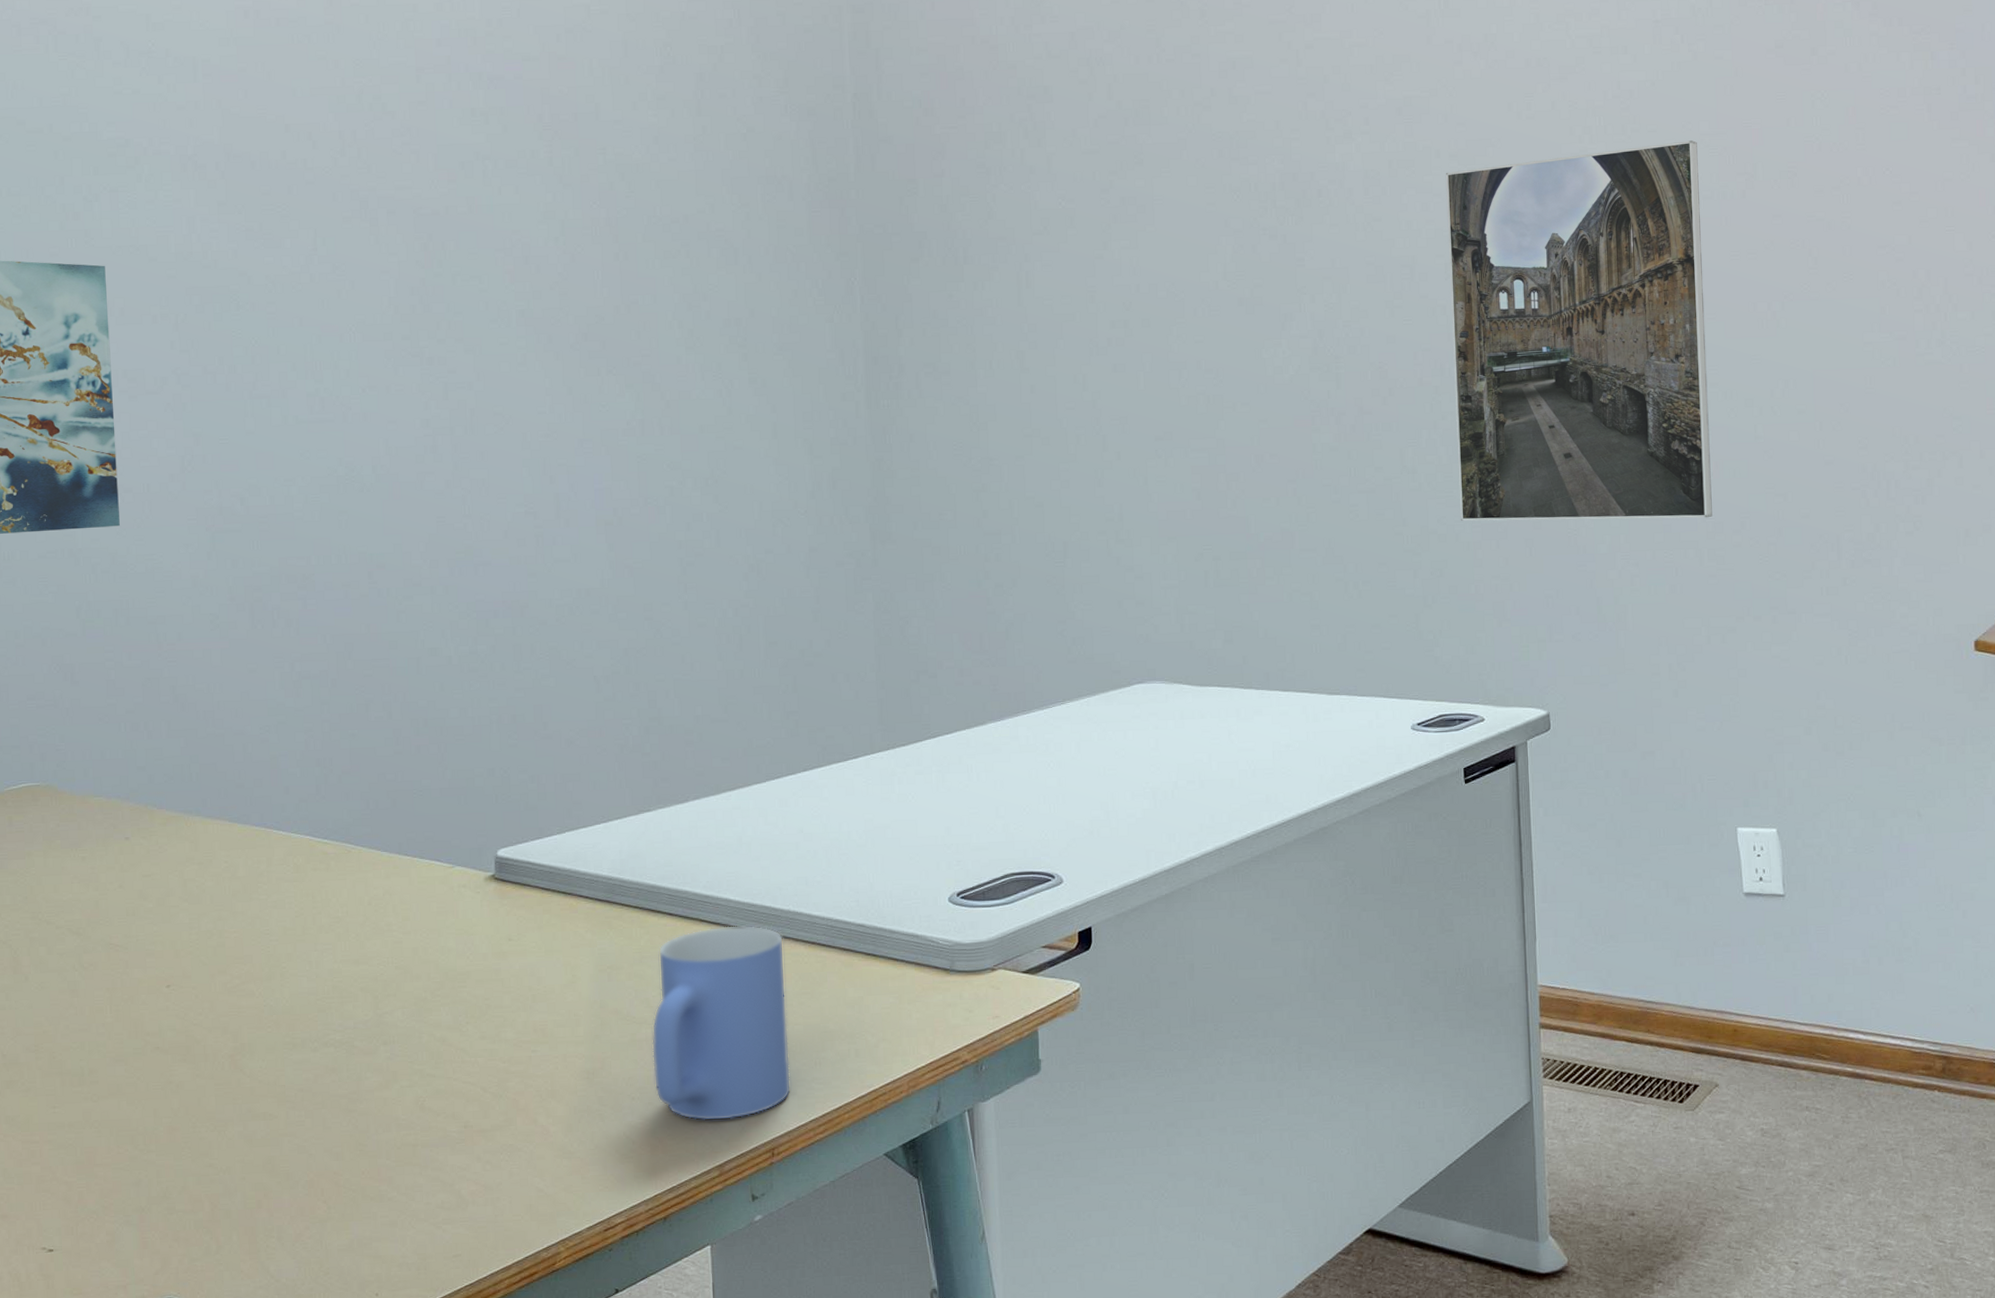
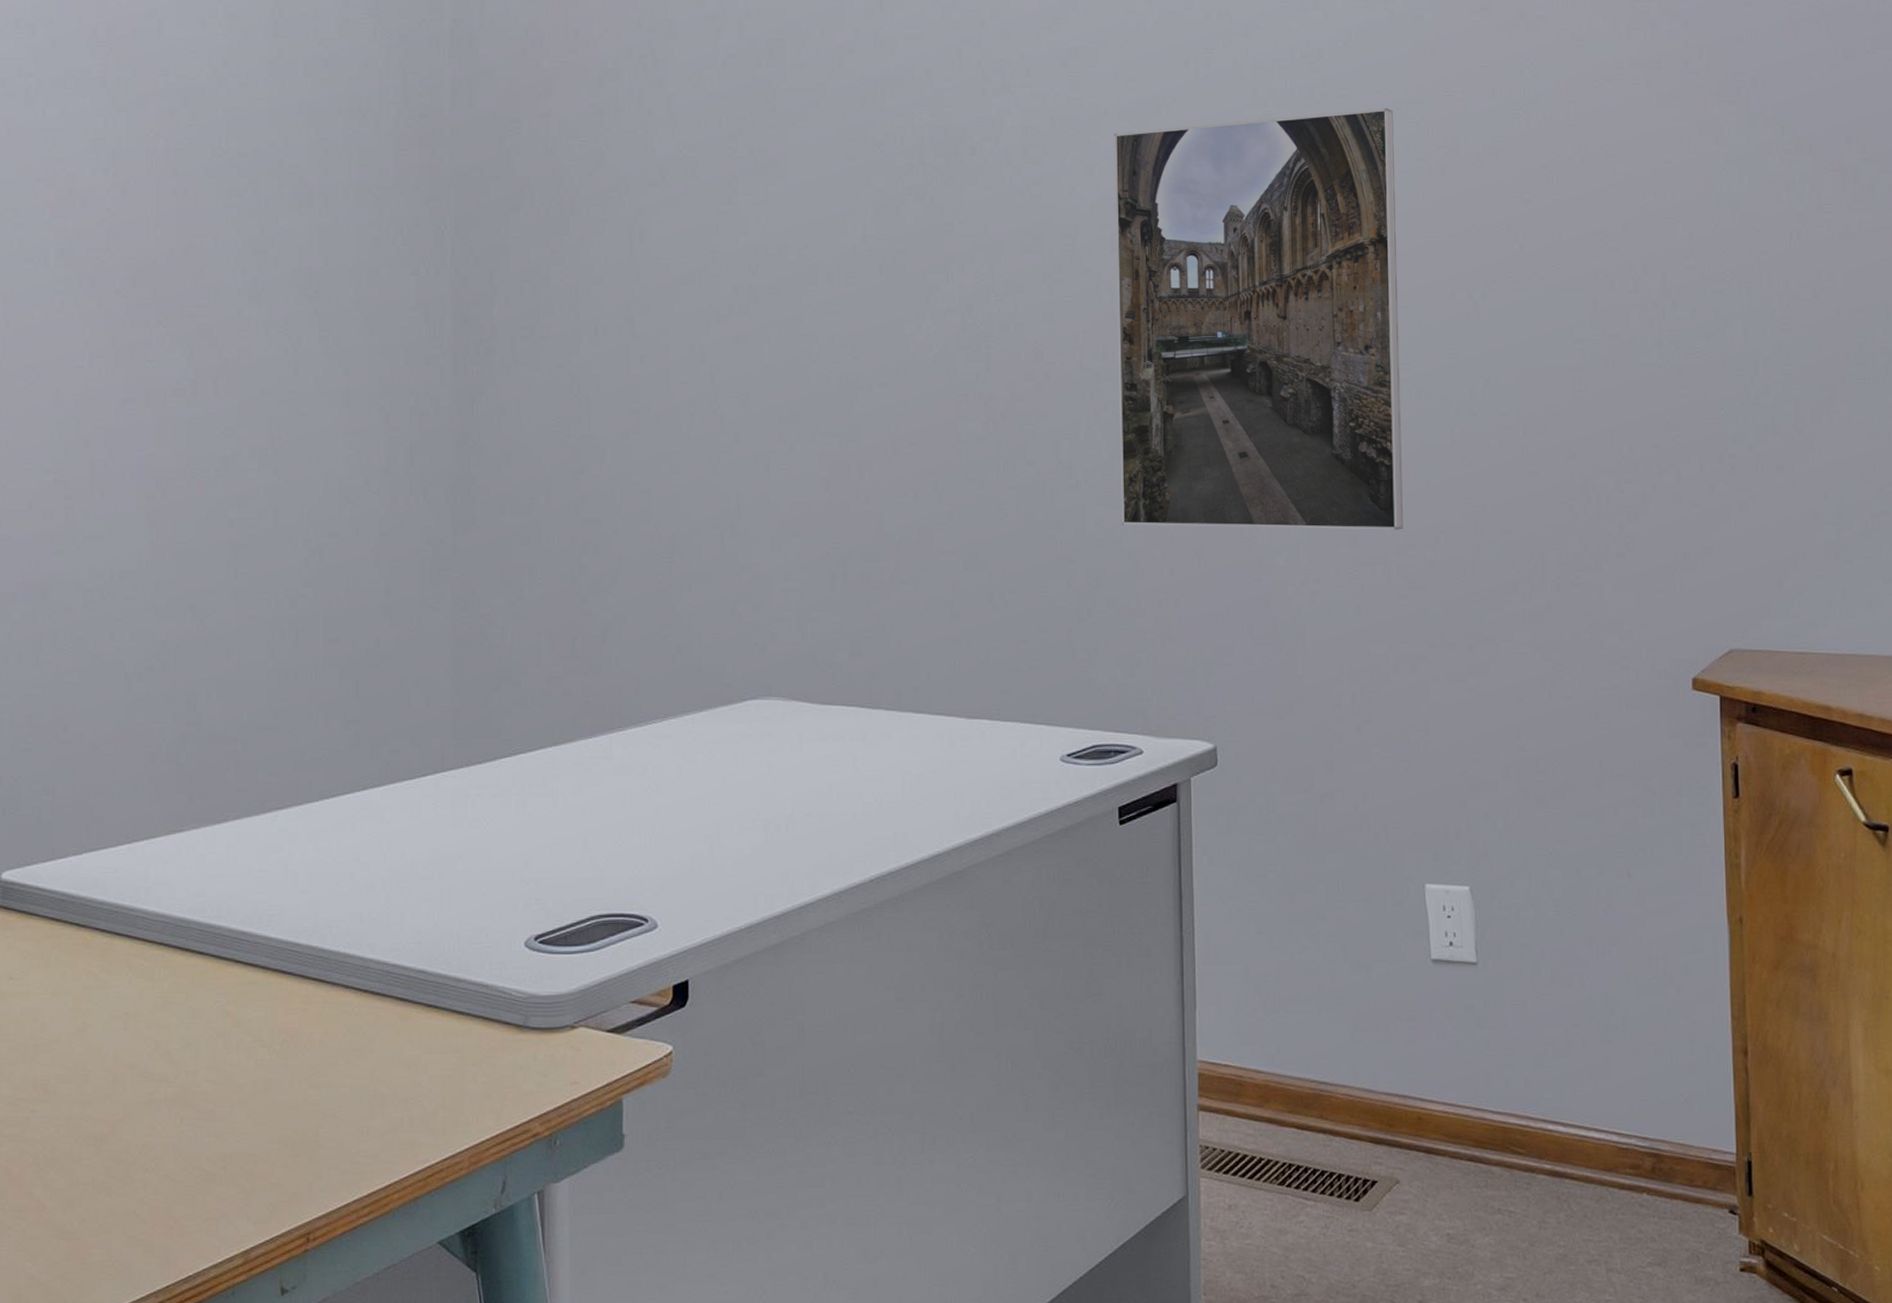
mug: present [652,925,791,1121] -> none [172,968,332,1199]

